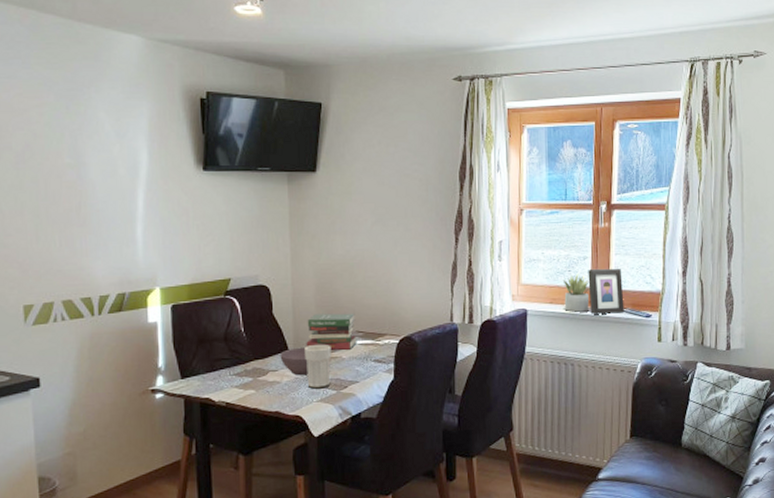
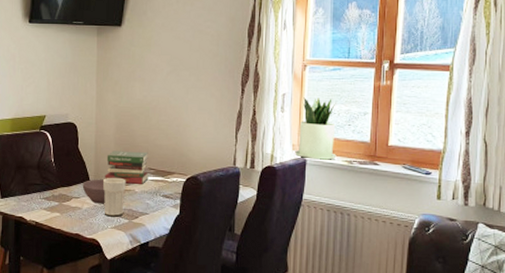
planter: none [515,243,558,310] -> present [295,97,337,160]
succulent plant: present [562,273,590,312] -> none [342,127,369,165]
picture frame: present [588,268,624,314] -> none [367,124,404,169]

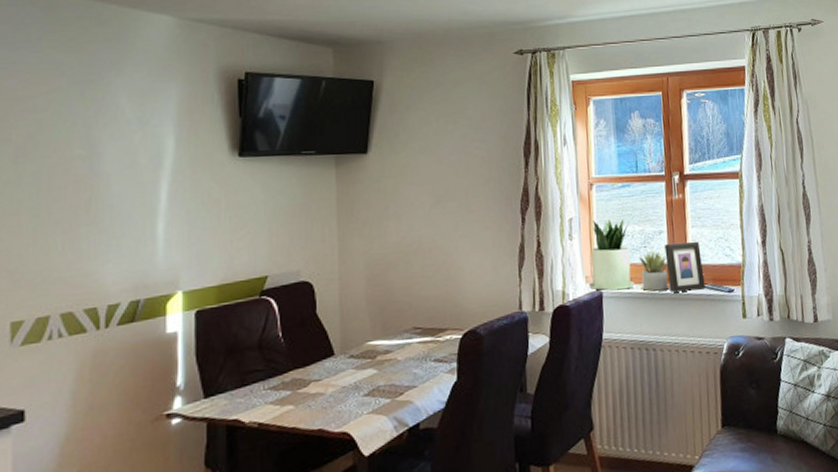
bowl: present [82,179,106,204] -> none [324,350,358,385]
cup: present [103,177,126,217] -> none [354,344,385,399]
books: present [105,150,149,184] -> none [355,307,415,352]
succulent plant: none [342,127,369,165] -> present [638,248,668,292]
picture frame: none [367,124,404,169] -> present [664,241,706,293]

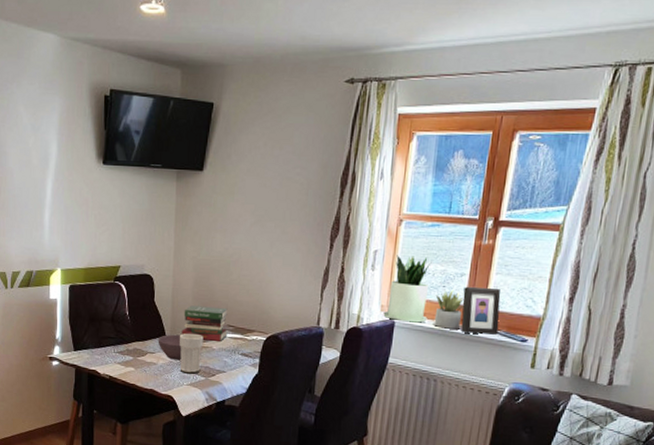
bowl: none [324,350,358,385] -> present [158,334,182,361]
cup: none [354,344,385,399] -> present [180,333,204,374]
books: none [355,307,415,352] -> present [181,305,228,341]

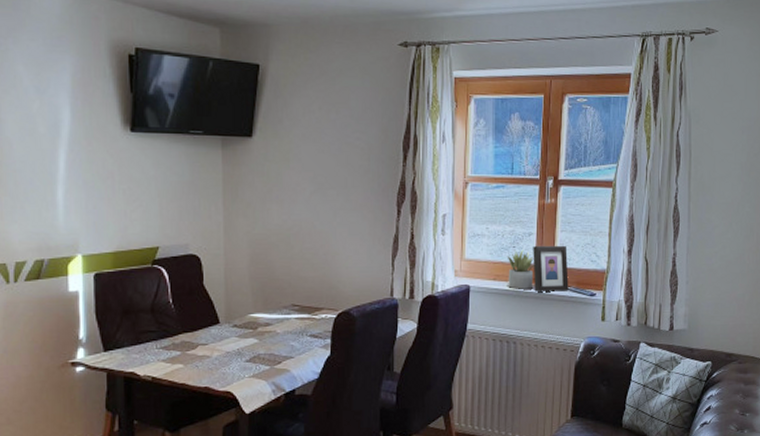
bowl: present [158,334,182,361] -> none [210,320,240,350]
cup: present [180,333,204,374] -> none [237,317,265,364]
books: present [181,305,228,341] -> none [238,285,293,324]
planter: present [383,255,432,323] -> none [457,218,501,286]

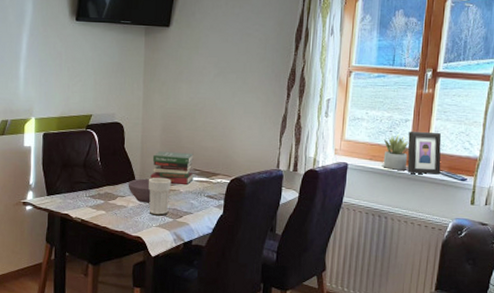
bowl: none [210,320,240,350] -> present [128,178,151,203]
cup: none [237,317,265,364] -> present [149,177,171,216]
books: none [238,285,293,324] -> present [150,151,194,185]

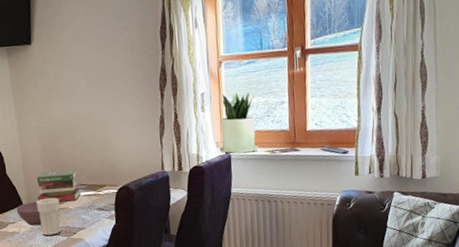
planter: none [337,103,379,165] -> present [219,93,259,154]
succulent plant: present [383,134,409,170] -> none [262,117,289,154]
picture frame: present [407,131,442,175] -> none [286,109,322,154]

